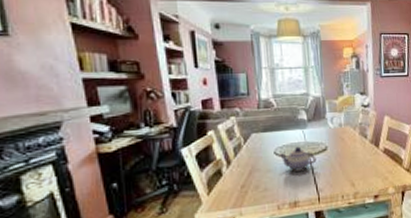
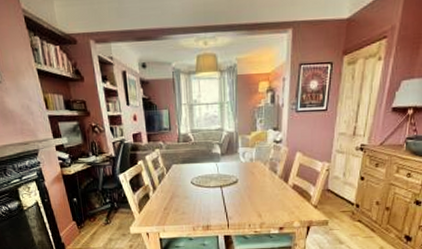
teapot: present [278,146,317,172] -> none [194,178,228,200]

